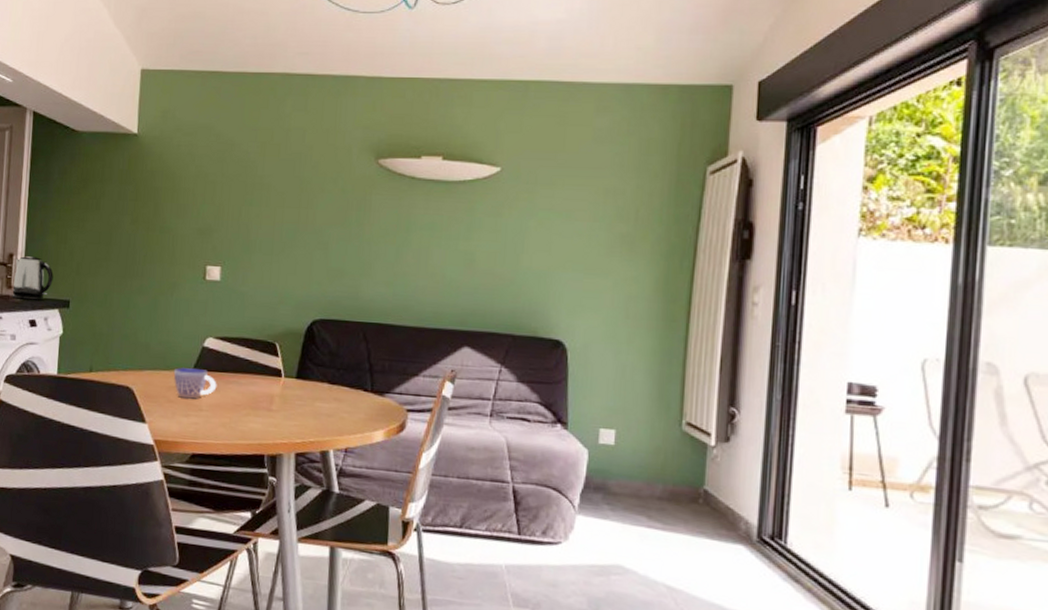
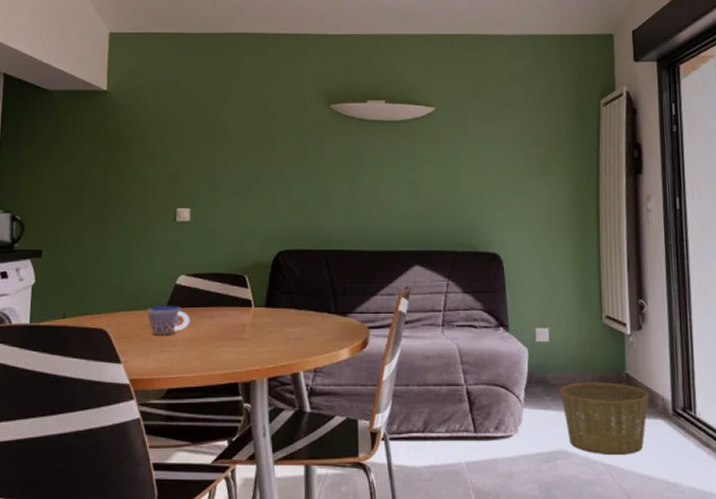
basket: none [622,493,730,579] -> present [560,382,649,454]

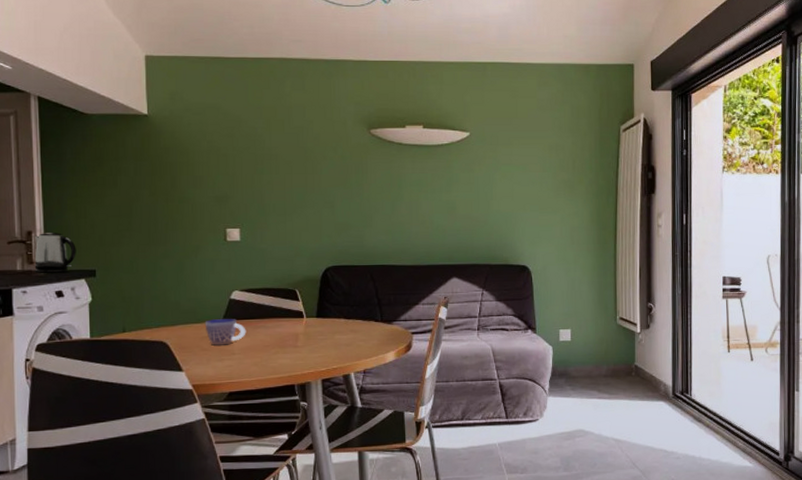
basket: present [560,382,649,454] -> none [579,373,654,432]

